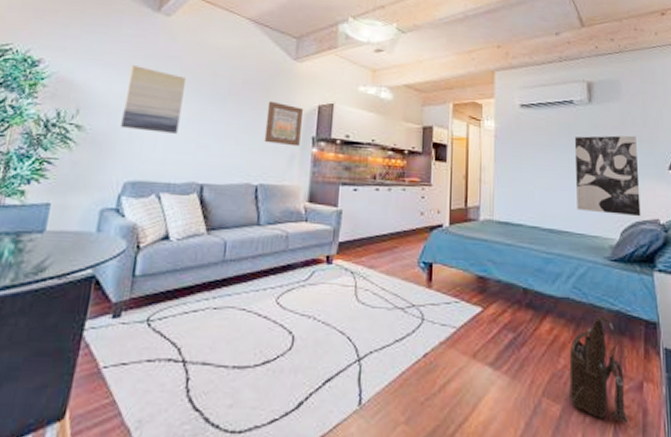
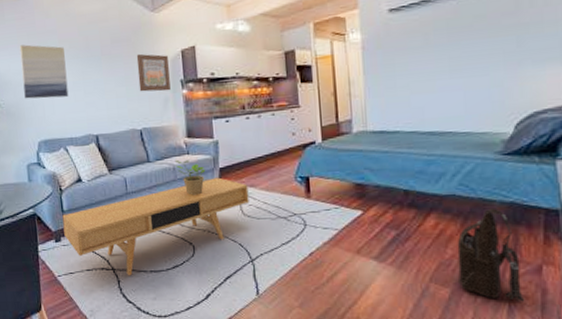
tv console: none [127,253,367,373] -> present [62,177,249,276]
potted plant: none [290,228,323,272] -> present [176,160,206,195]
wall art: present [574,135,641,217] -> none [455,18,540,109]

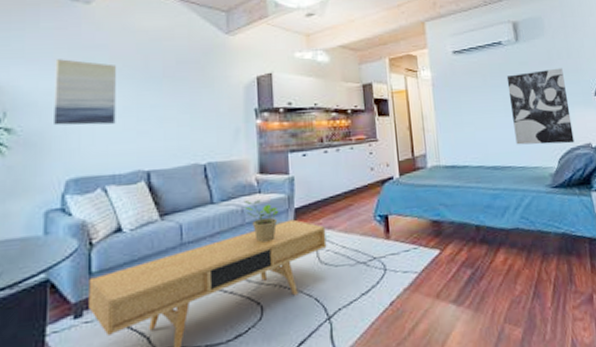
wall art: present [136,53,171,92] -> none [205,78,243,121]
wall art: none [455,18,540,109] -> present [506,68,575,145]
shoulder bag: present [457,207,525,302] -> none [524,239,584,335]

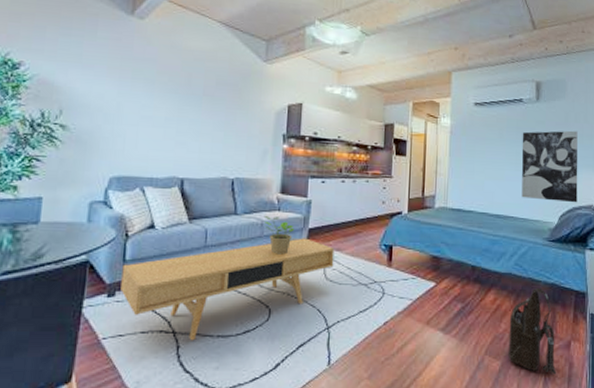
wall art: present [54,59,116,126] -> none [103,68,162,132]
shoulder bag: none [524,239,584,335] -> present [508,287,557,375]

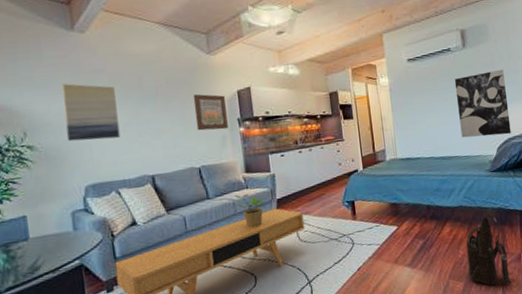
wall art: none [103,68,162,132] -> present [61,83,120,142]
wall art: none [238,100,273,143] -> present [193,94,228,131]

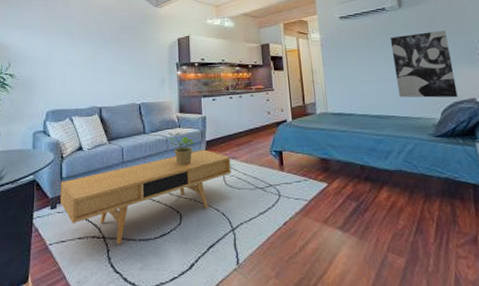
wall art: present [61,83,120,142] -> none [39,27,79,73]
wall art: present [193,94,228,131] -> none [140,39,167,72]
shoulder bag: present [465,213,512,286] -> none [406,182,468,272]

